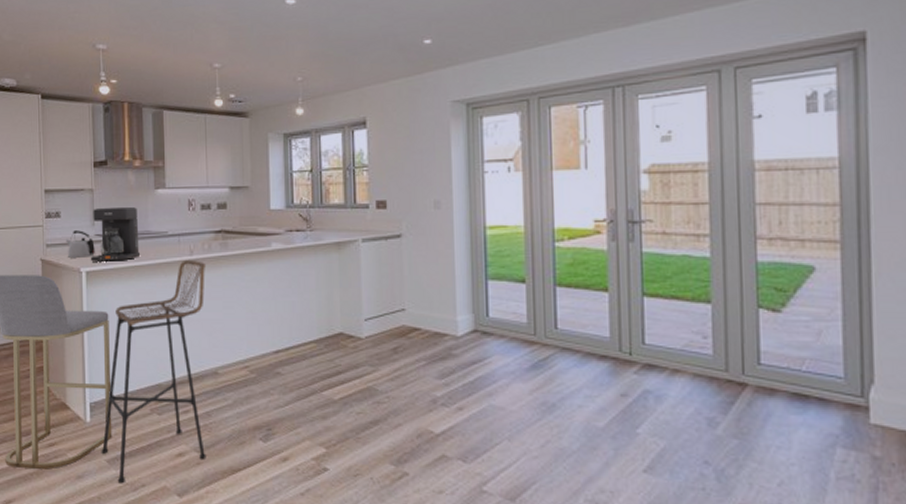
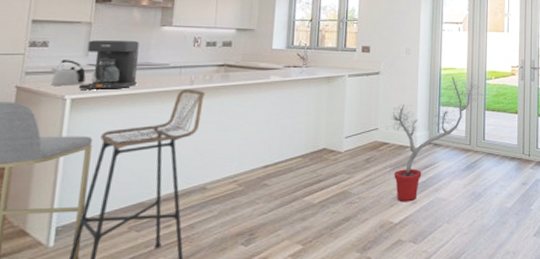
potted tree: none [414,236,552,408] -> present [385,75,484,202]

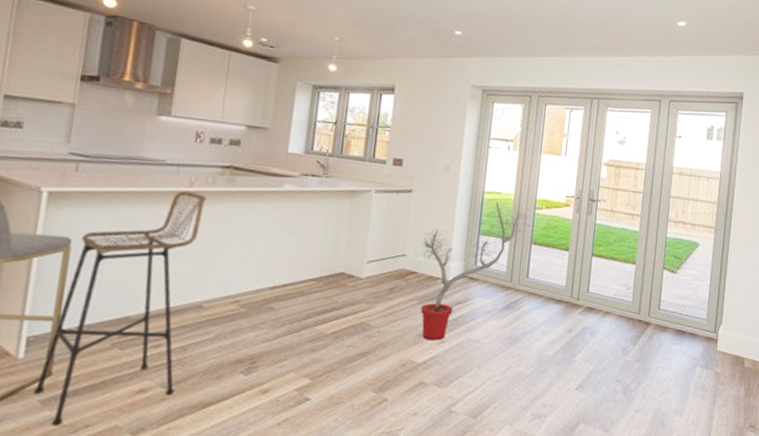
kettle: present [50,60,86,87] -> none [23,145,67,177]
coffee maker: present [78,40,140,91] -> none [56,125,131,185]

